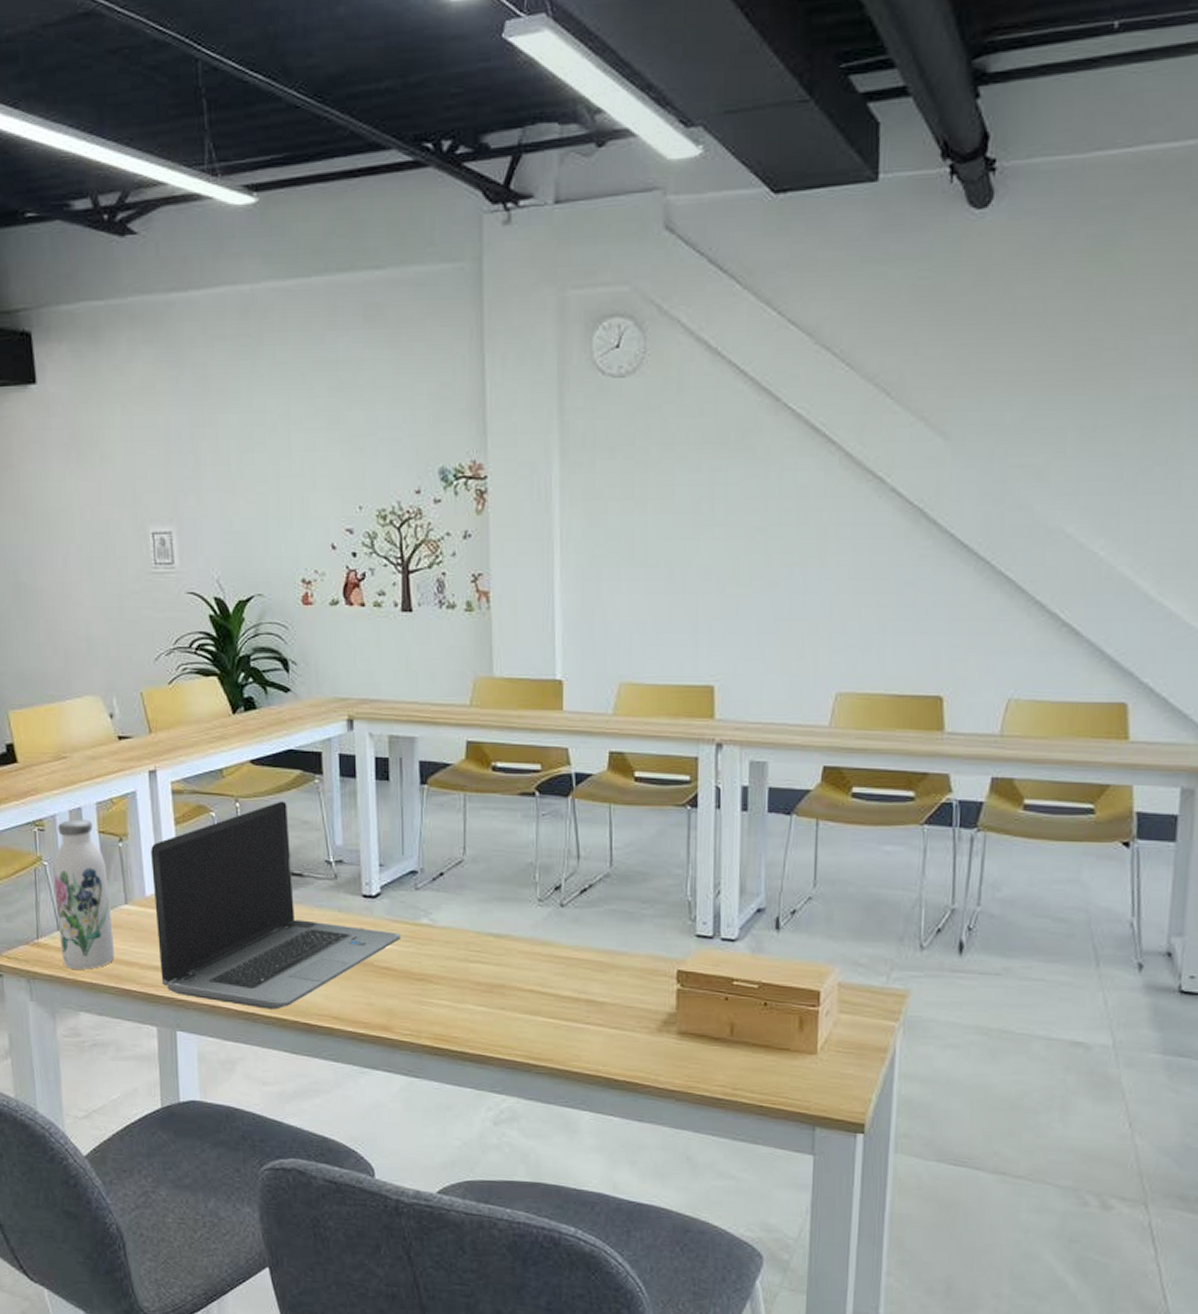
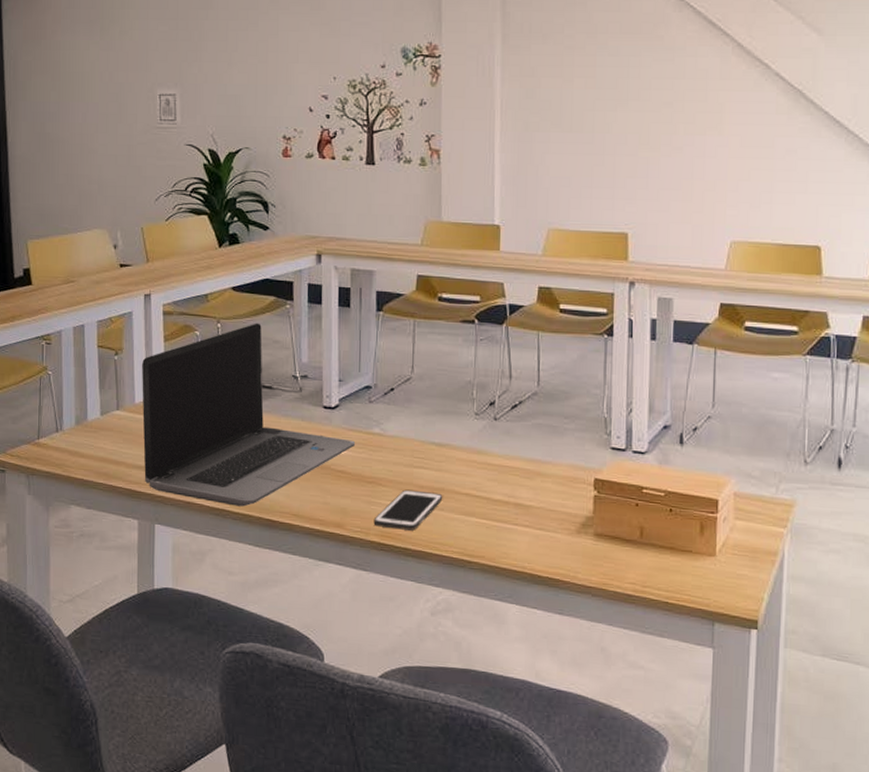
water bottle: present [53,819,114,970] -> none [56,334,105,467]
cell phone: none [425,987,504,1033] -> present [373,489,443,531]

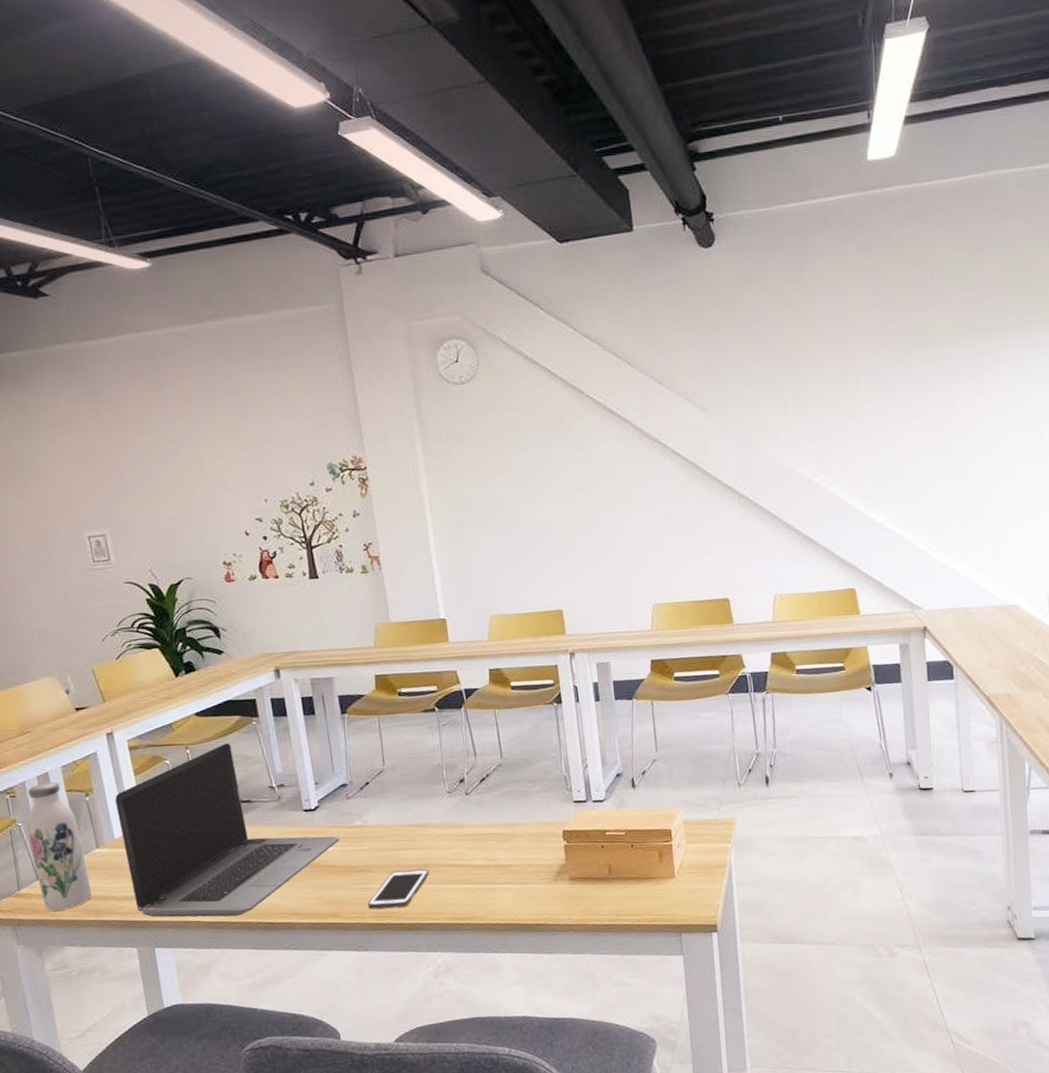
water bottle: none [56,334,105,467] -> present [27,781,92,911]

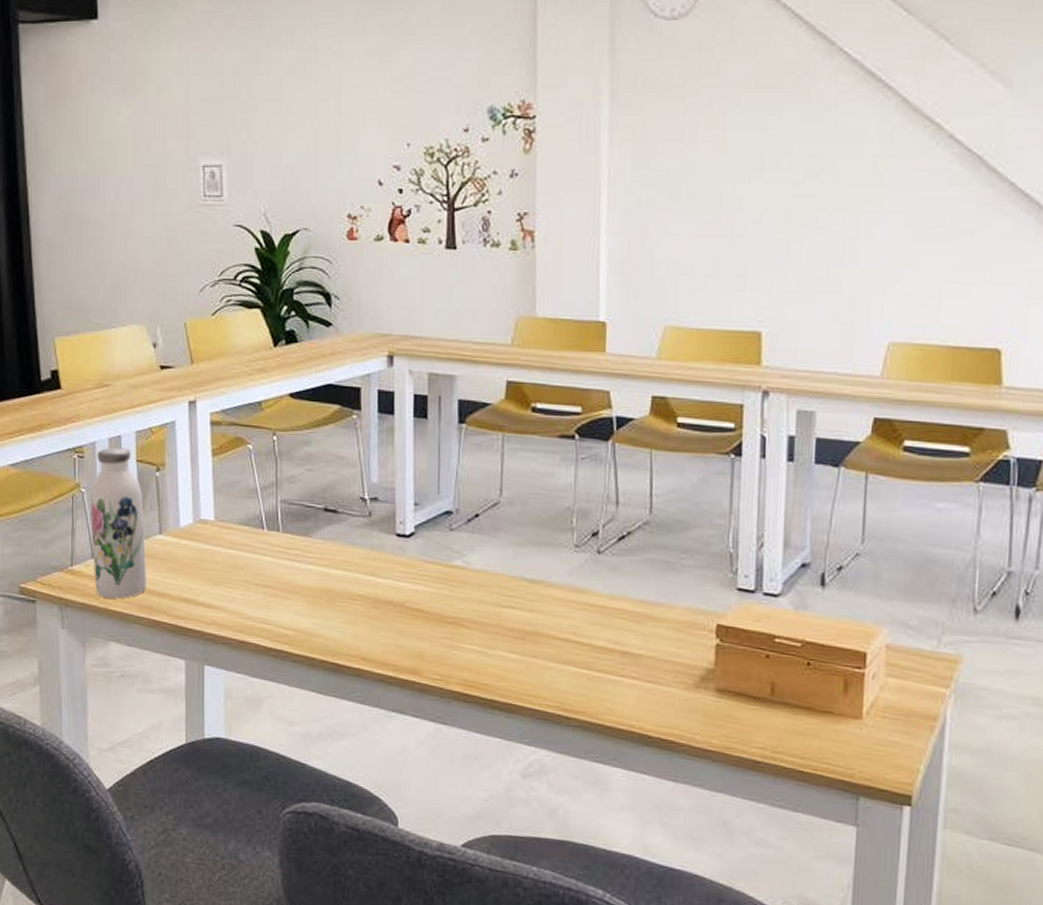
laptop computer: present [115,743,340,917] -> none [187,435,434,648]
cell phone: present [367,869,429,909] -> none [455,632,536,680]

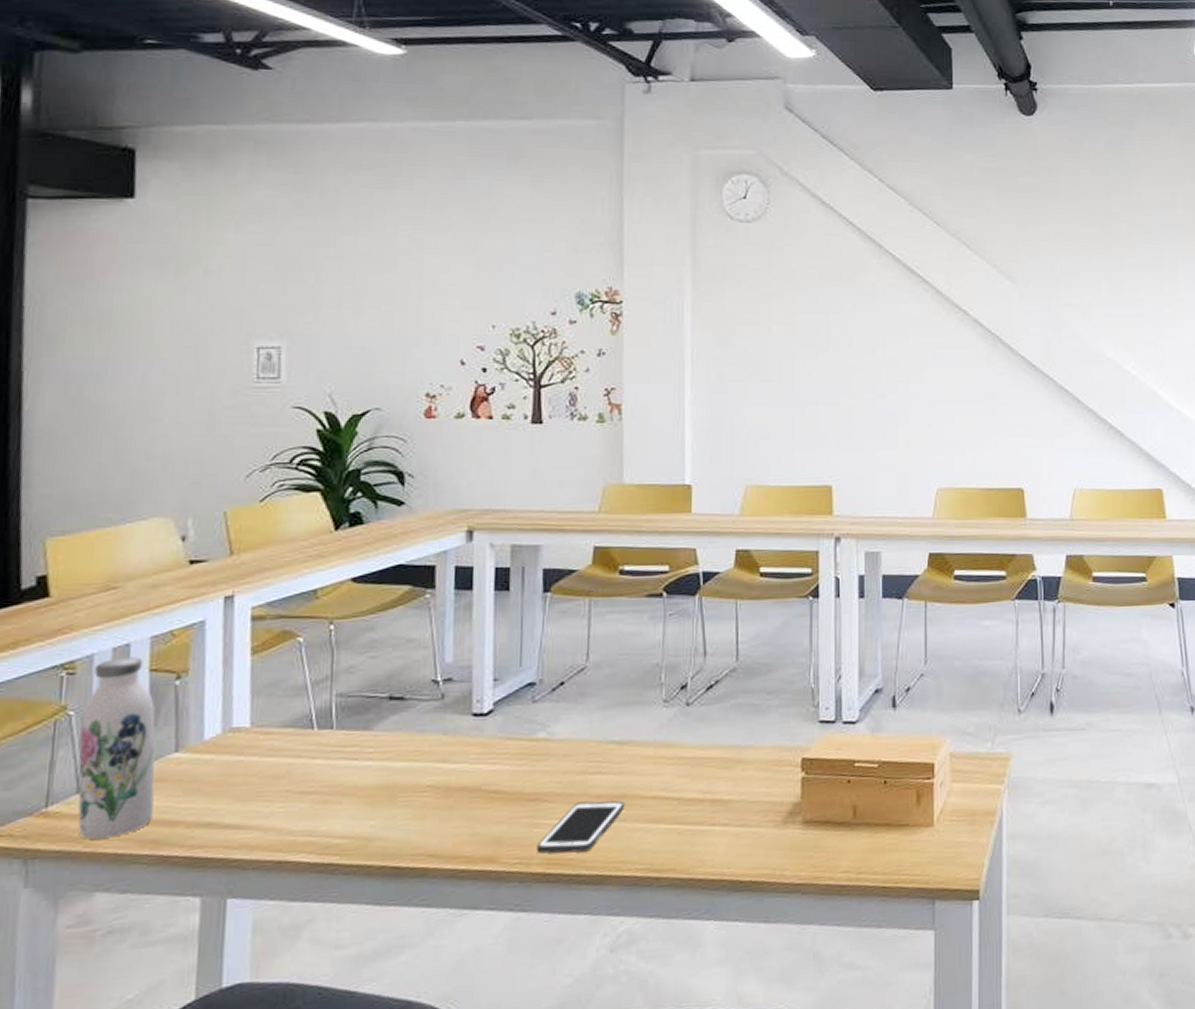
cell phone: none [455,632,536,680] -> present [536,800,625,854]

